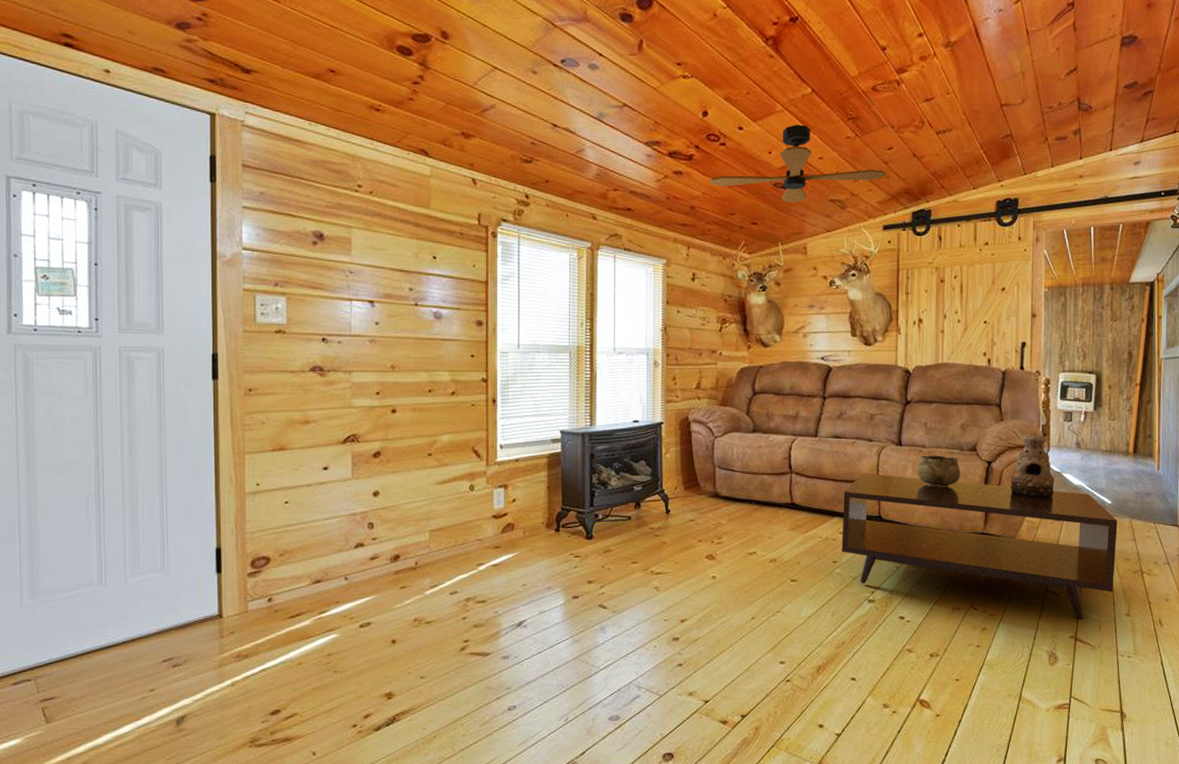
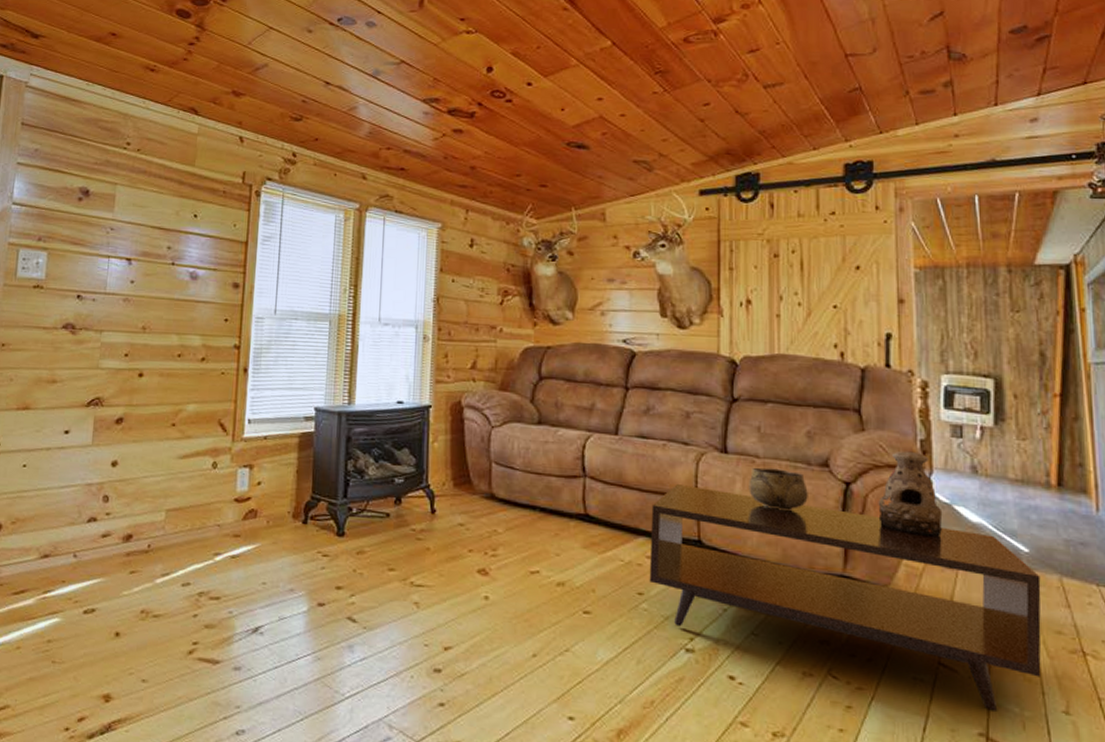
ceiling fan: present [709,124,886,203] -> none [492,79,702,164]

